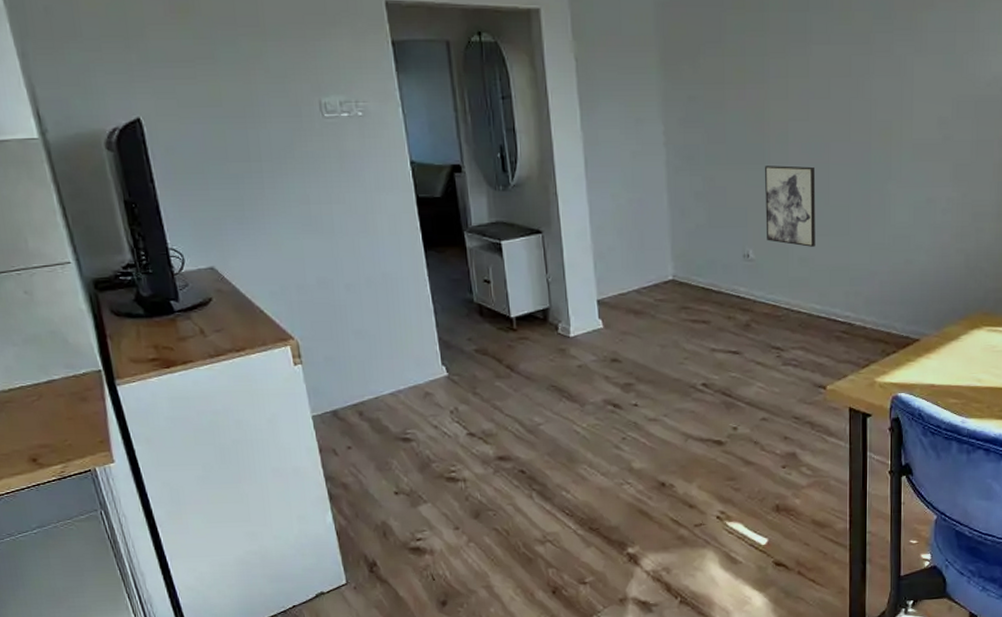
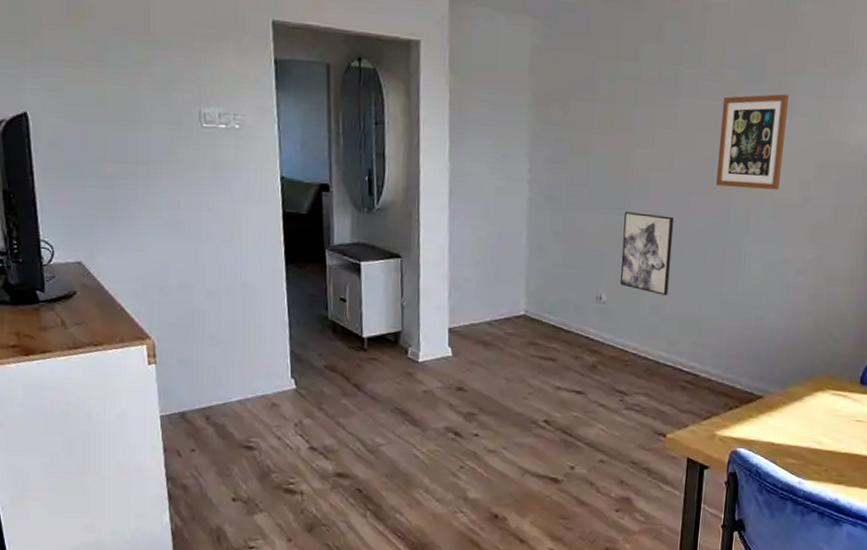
wall art: none [853,32,920,131] -> present [716,94,789,190]

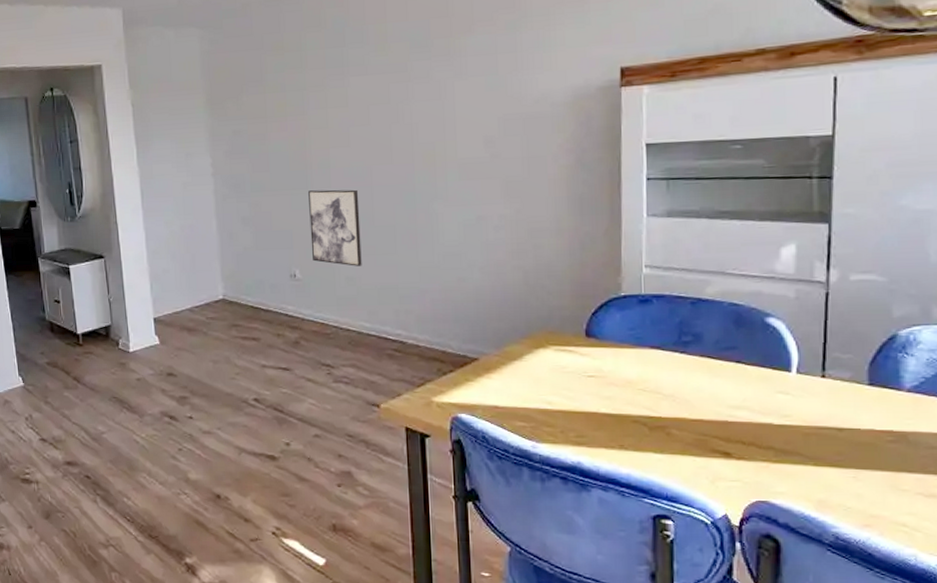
wall art: present [716,94,789,190] -> none [392,56,463,154]

